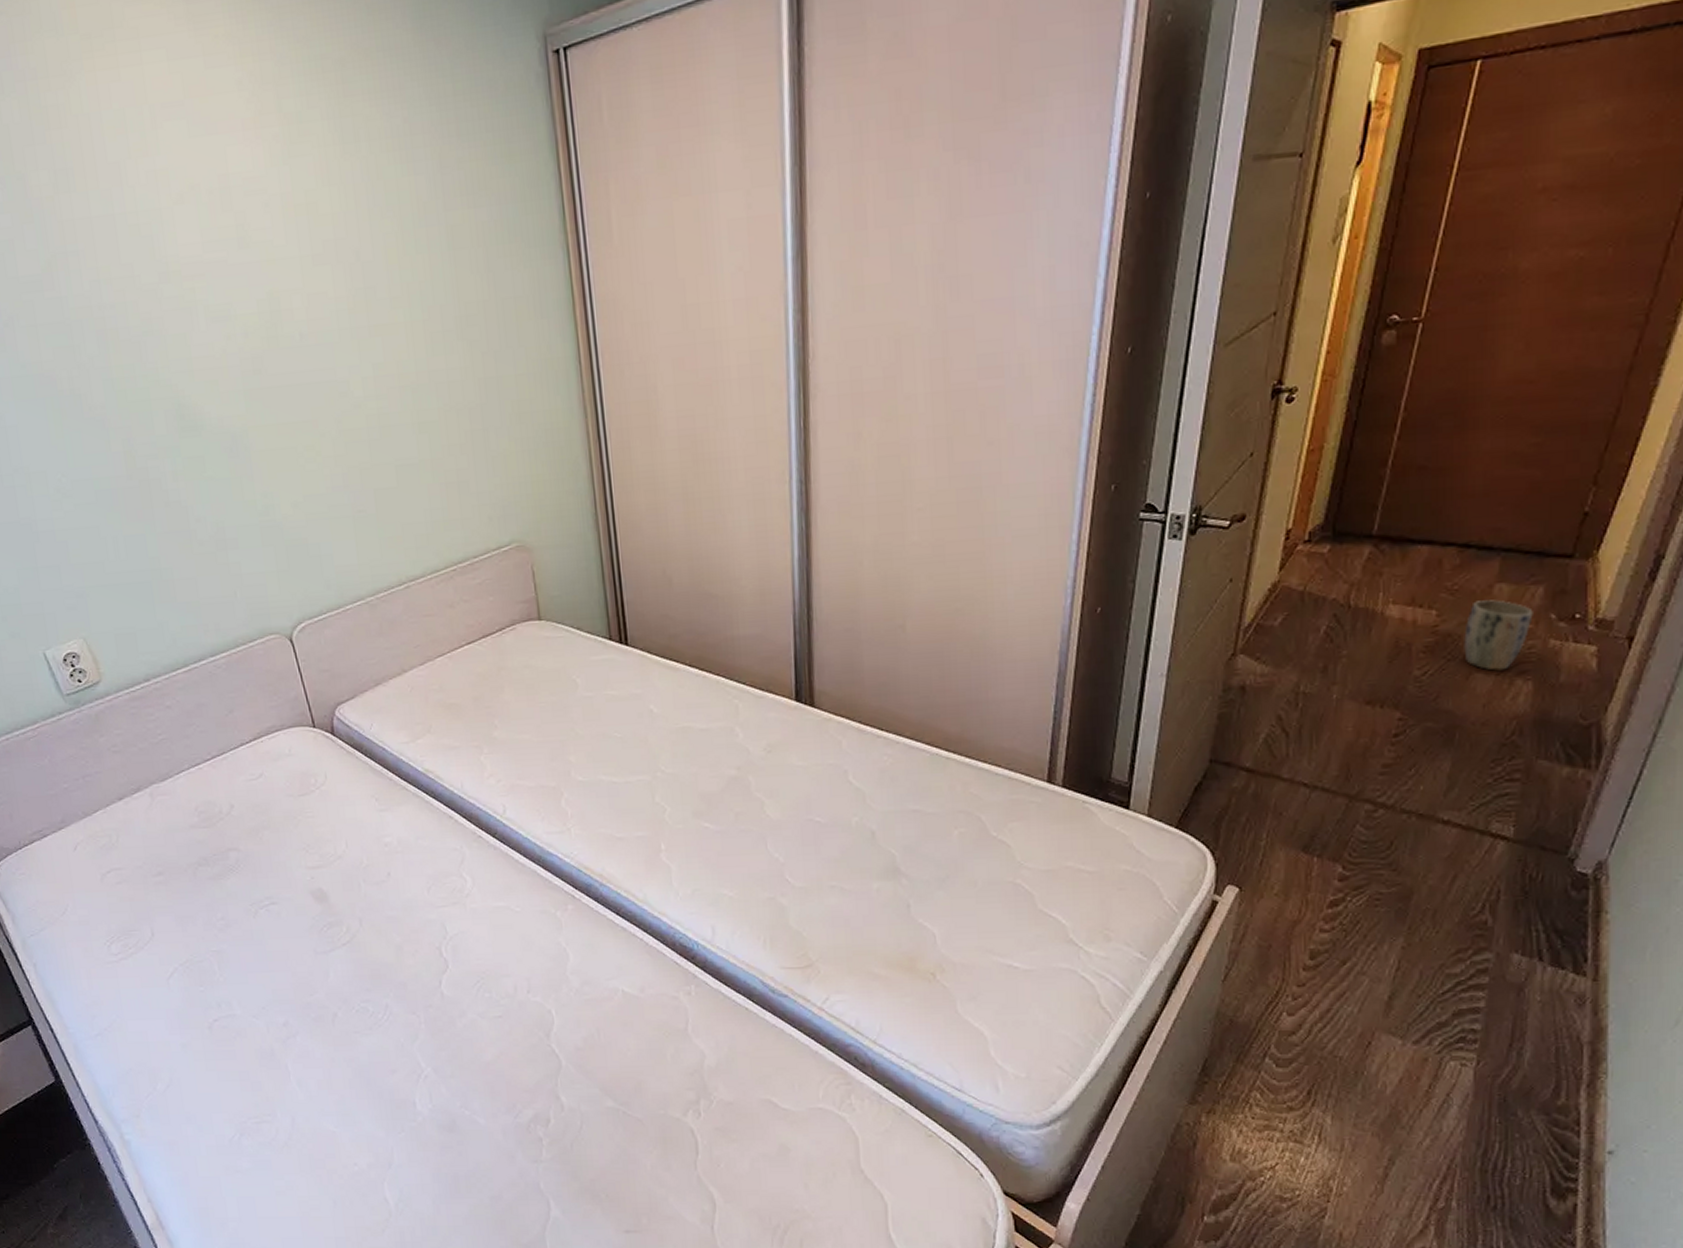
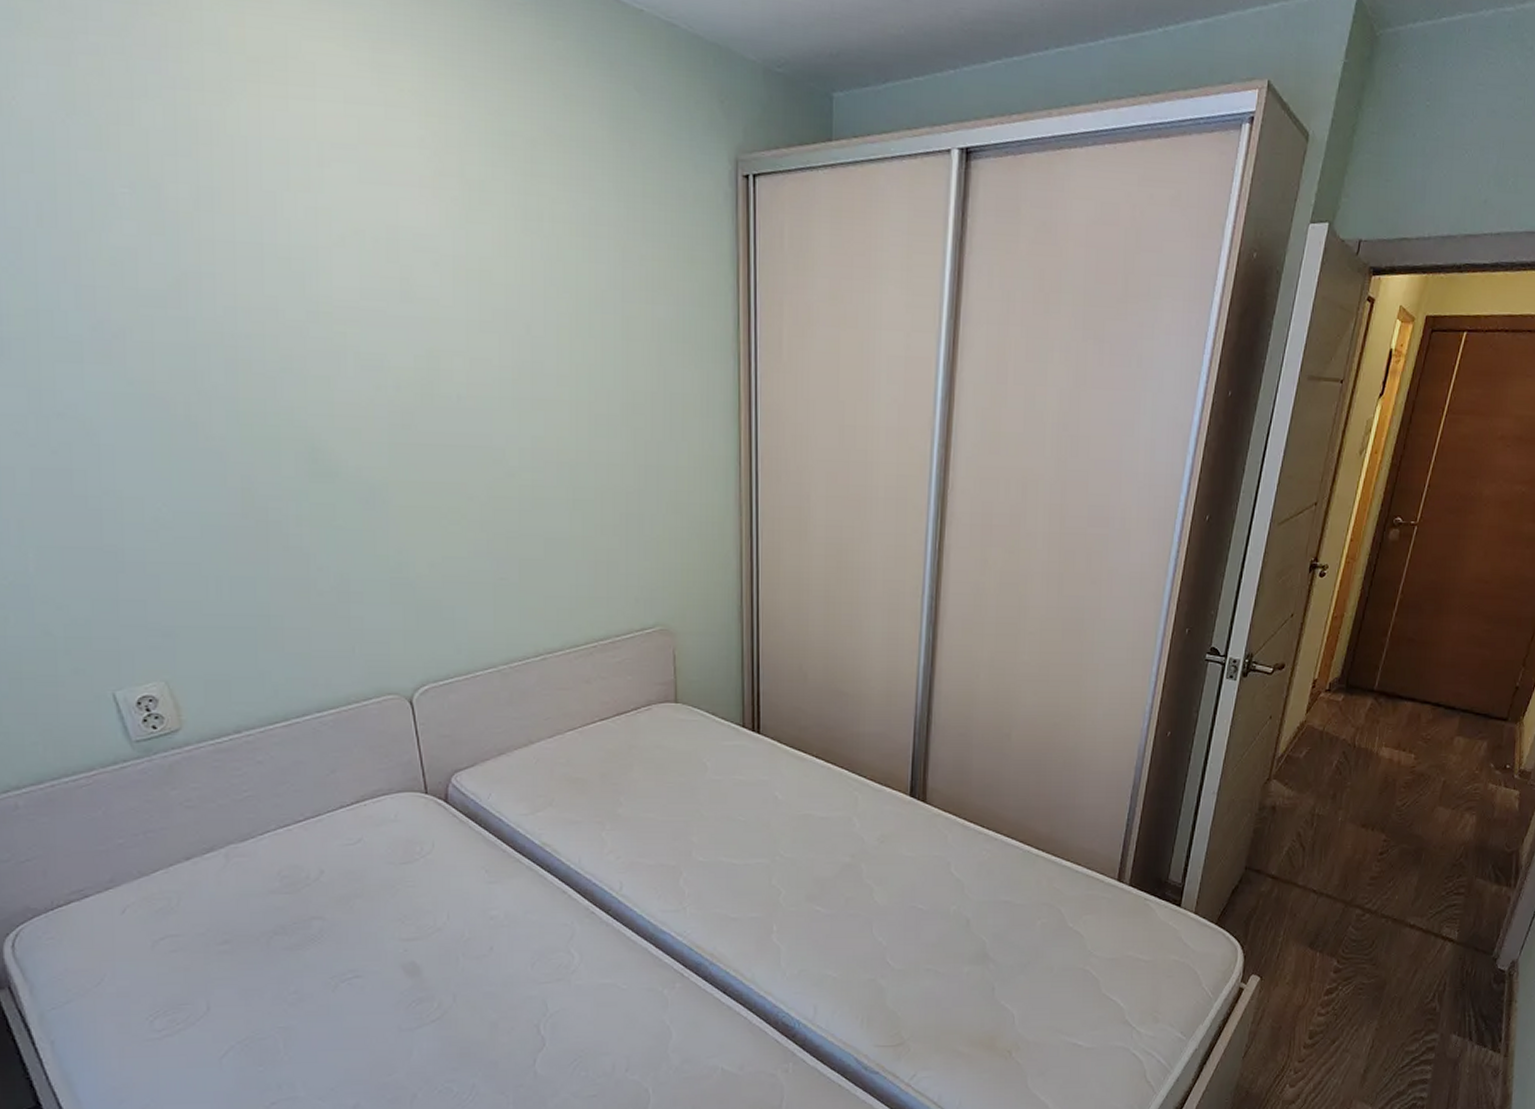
plant pot: present [1464,599,1533,671] -> none [1431,749,1479,806]

